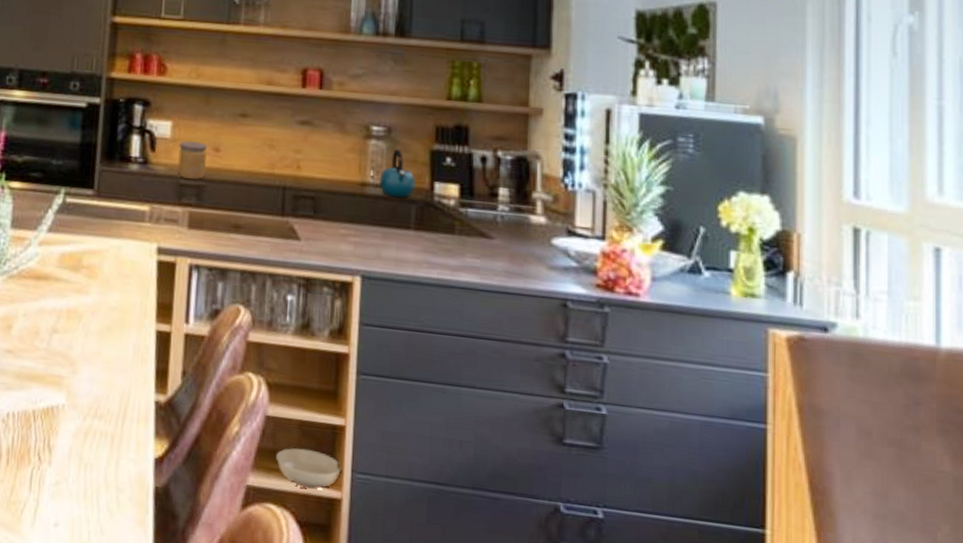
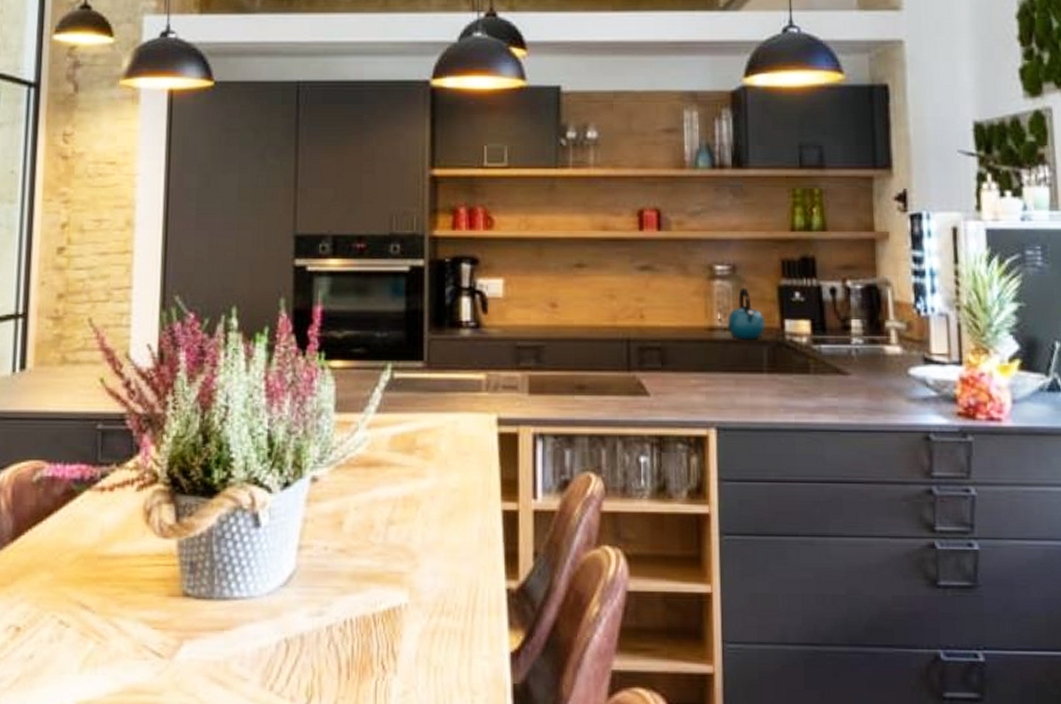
jar: present [178,141,207,180] -> none [513,298,543,340]
bowl: present [275,448,343,490] -> none [640,623,712,668]

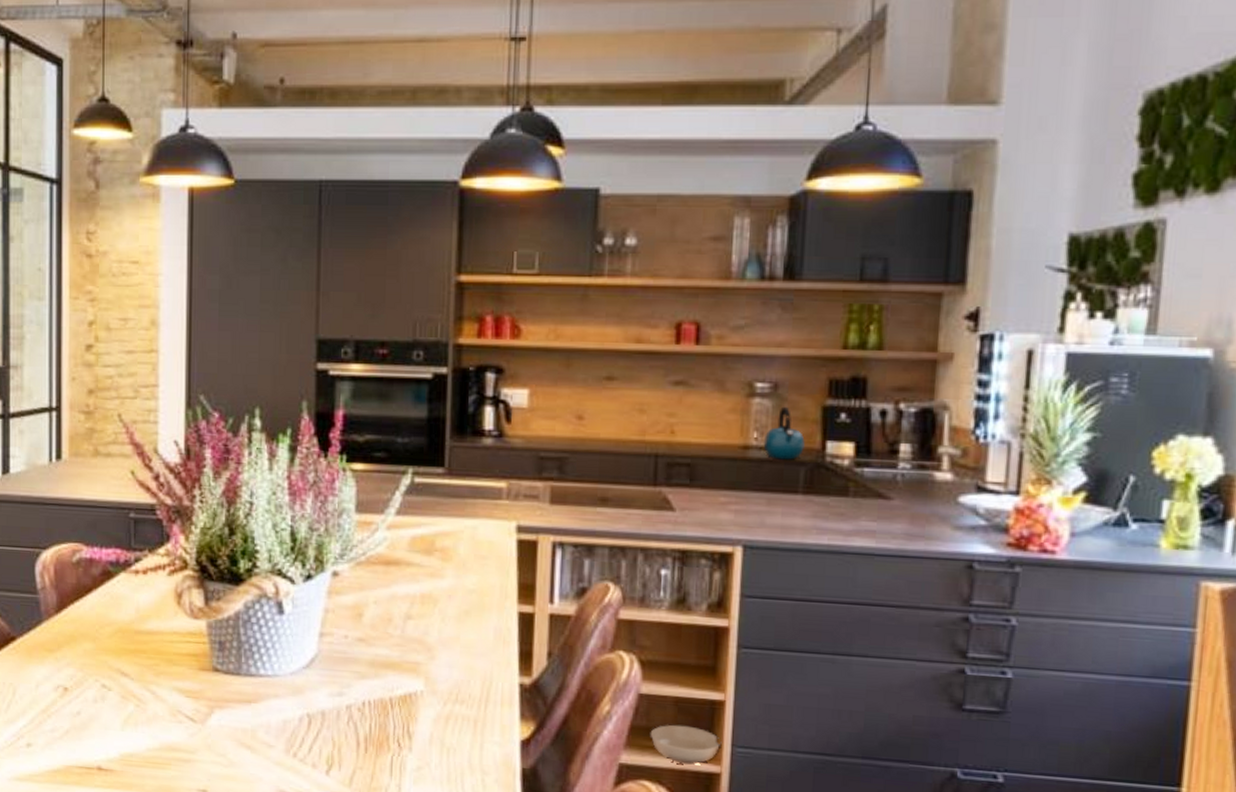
bowl: none [640,623,712,668] -> present [650,724,722,766]

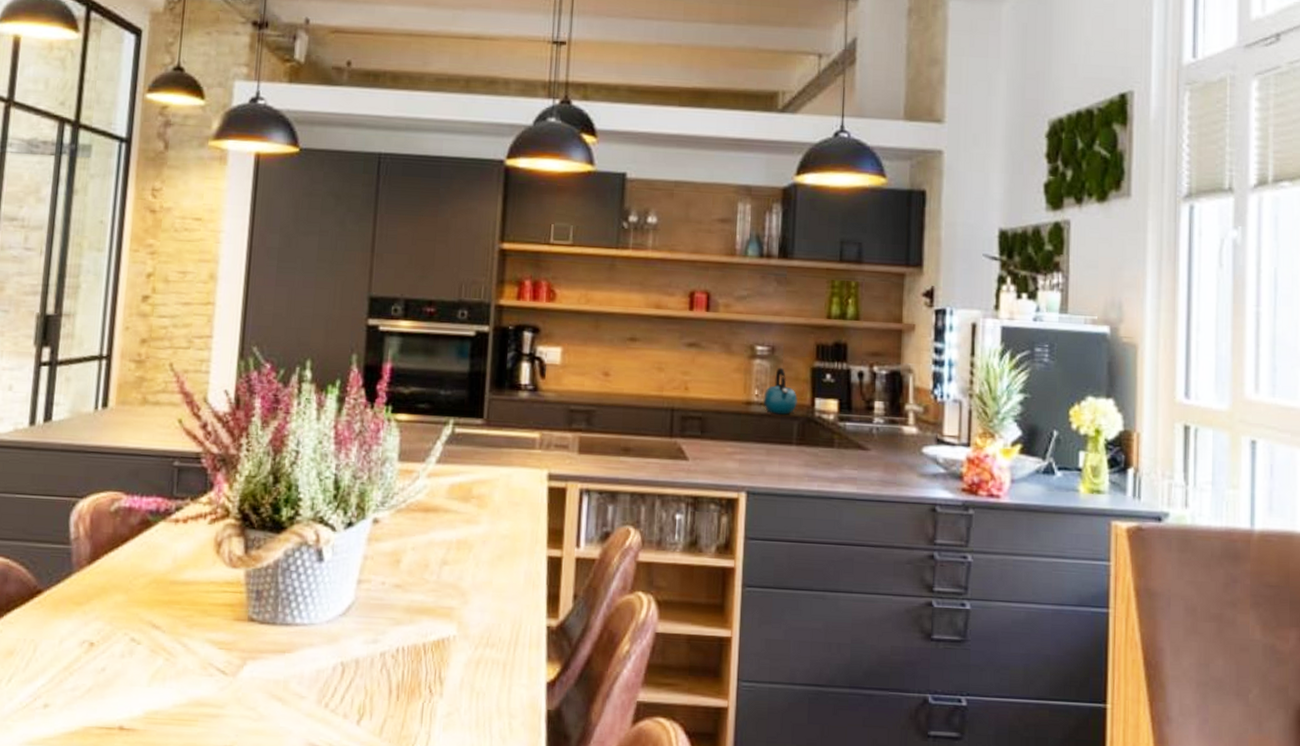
bowl: present [650,724,722,766] -> none [665,661,729,701]

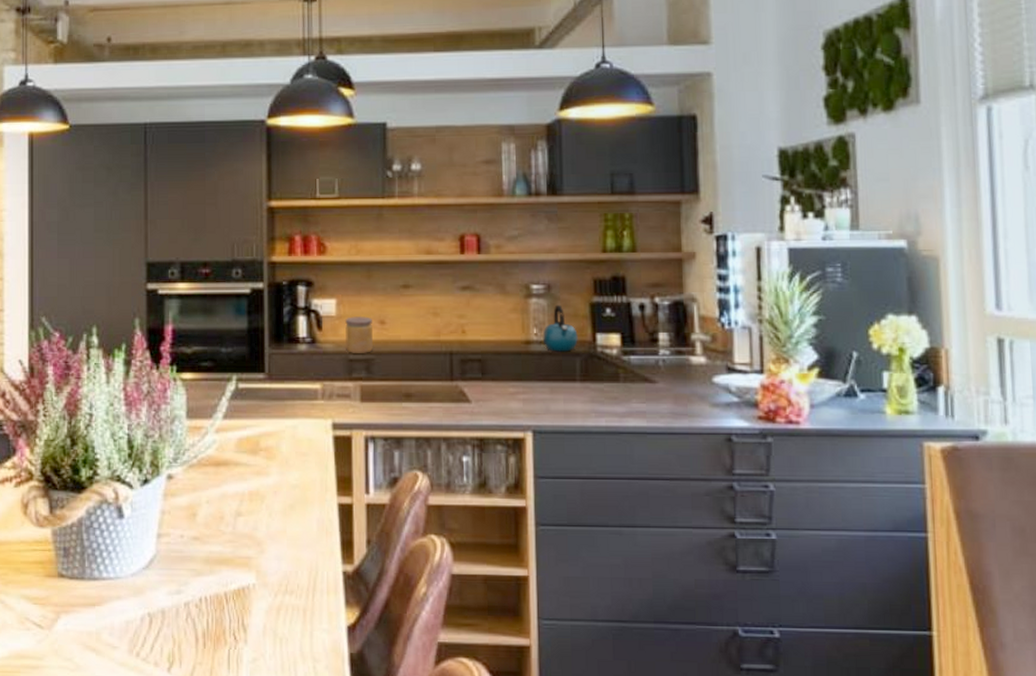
jar: none [568,366,597,405] -> present [345,316,373,353]

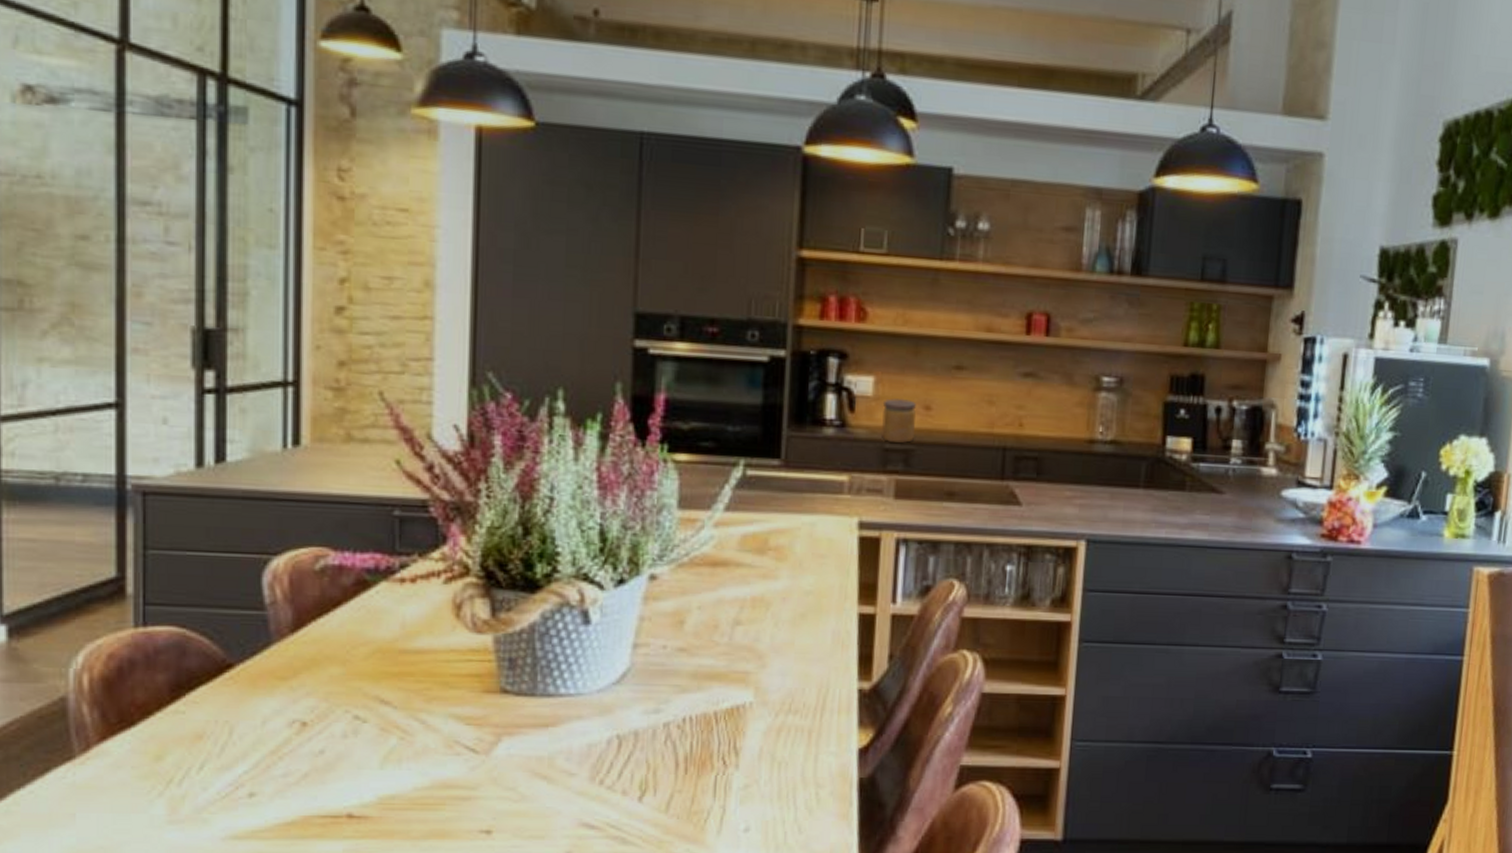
kettle: present [542,304,578,352] -> none [1108,401,1147,455]

